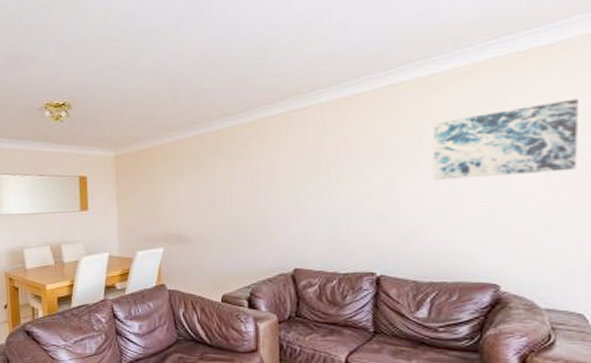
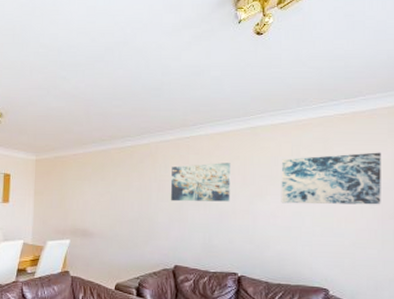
wall art: none [285,135,364,191] -> present [171,163,231,202]

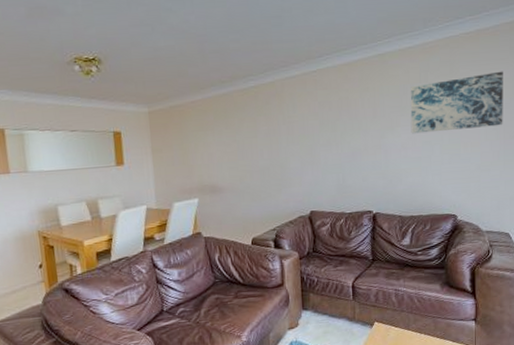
wall art: present [171,163,231,202] -> none [300,96,362,144]

